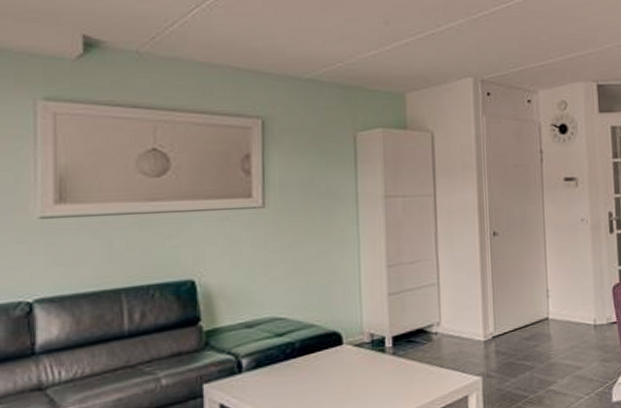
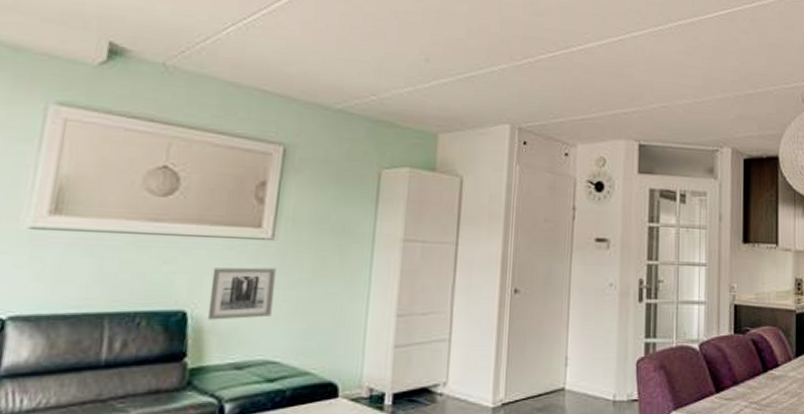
wall art: none [213,233,273,286] -> present [207,267,276,320]

